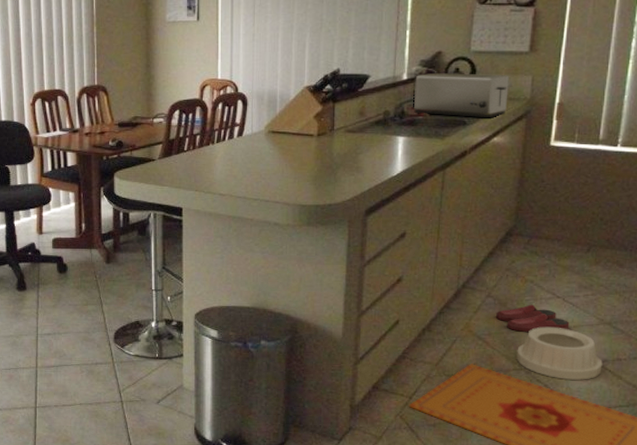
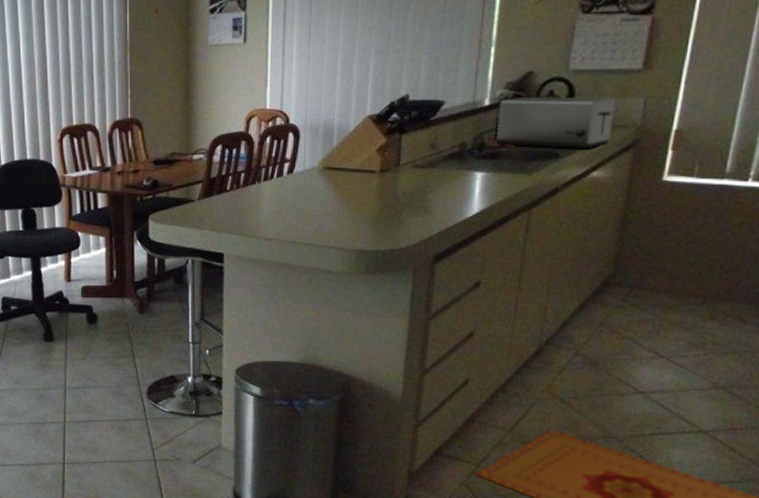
slippers: present [496,304,570,333] -> none [584,364,674,397]
pet bowl: present [516,326,603,380] -> none [607,390,713,452]

